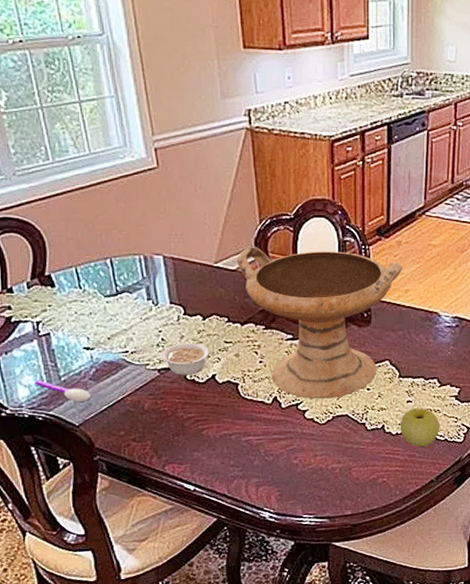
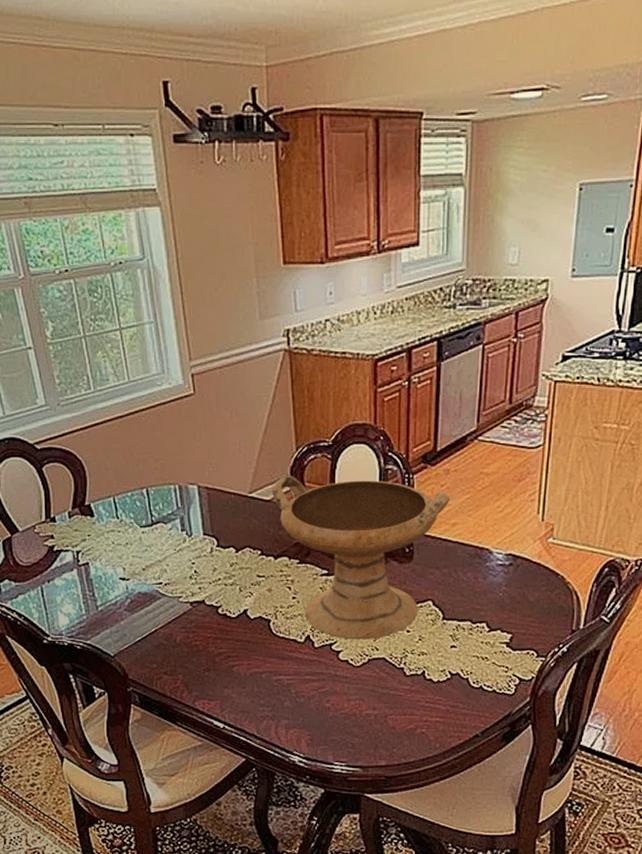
spoon: present [35,380,91,402] -> none [74,609,126,632]
legume: present [160,342,209,375] -> none [193,575,242,609]
apple: present [400,408,439,447] -> none [442,655,487,697]

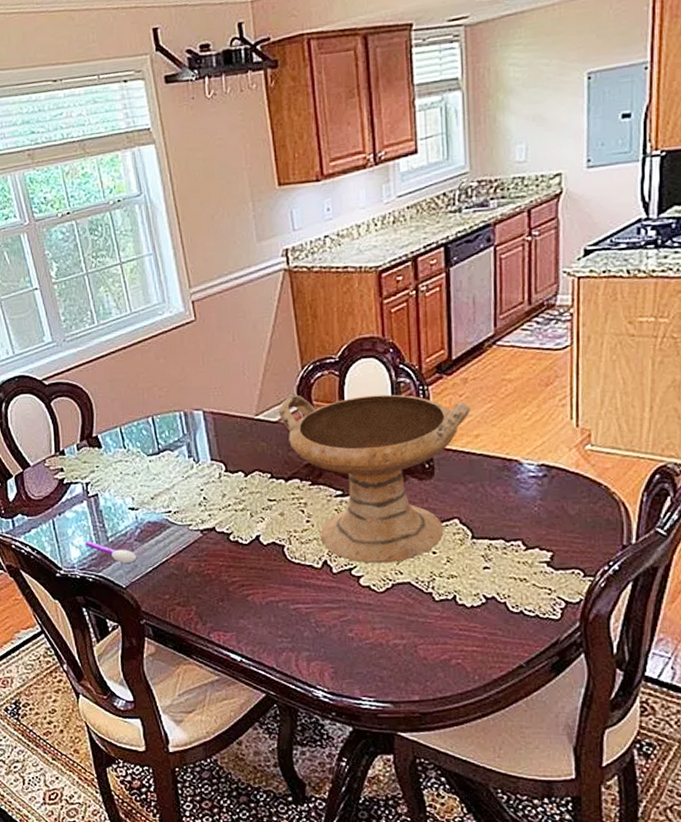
spoon: none [74,609,126,632] -> present [85,541,137,563]

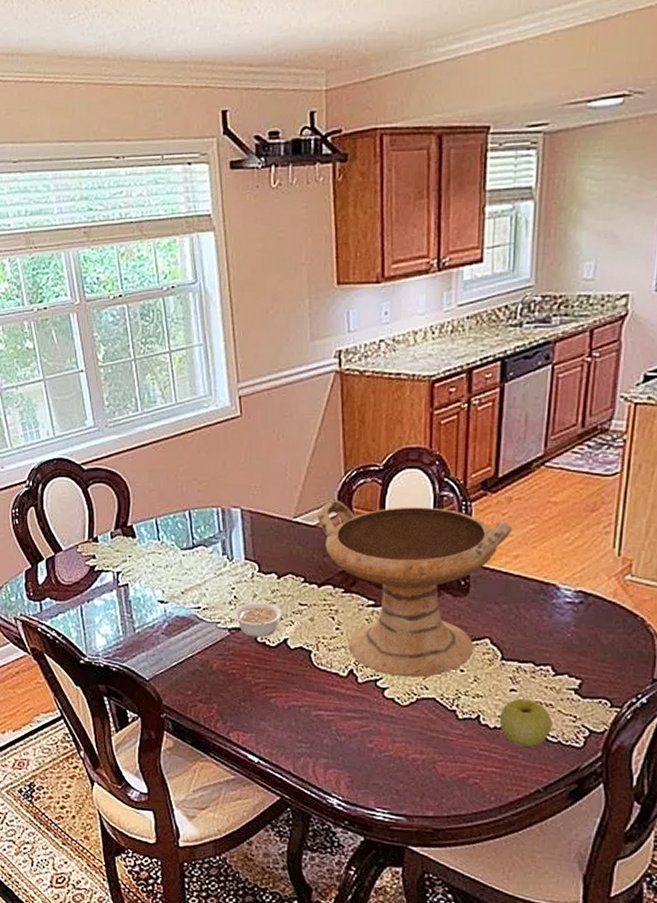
spoon: present [85,541,137,563] -> none [112,630,162,656]
legume: none [203,501,253,536] -> present [232,602,282,638]
apple: none [475,576,527,623] -> present [499,699,552,747]

